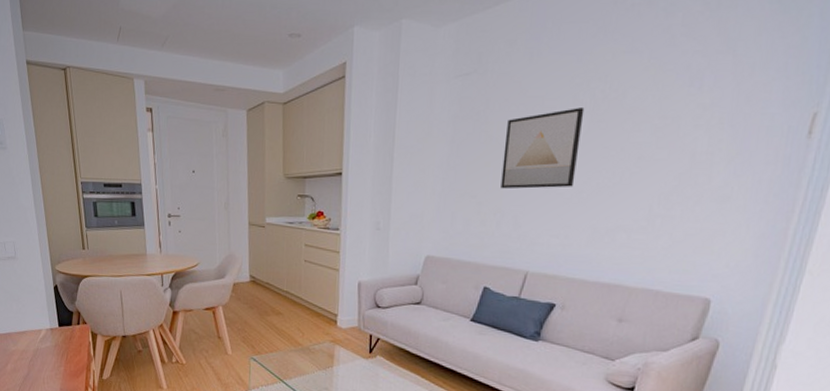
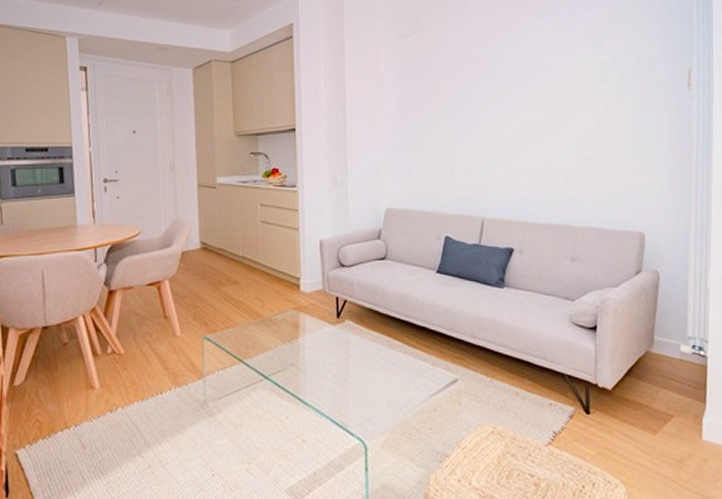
wall art: present [500,108,585,189] -> none [447,65,514,140]

